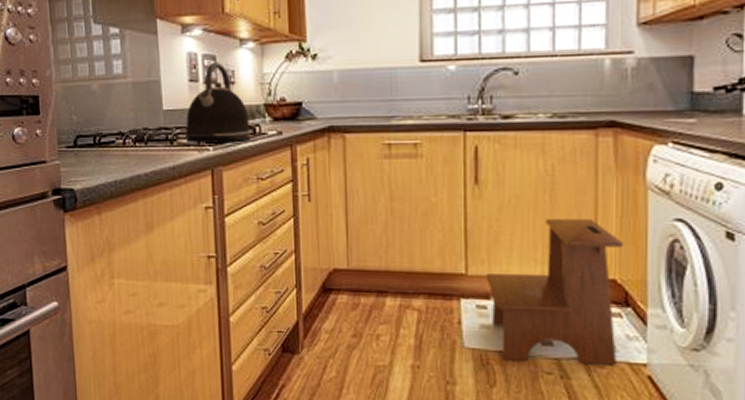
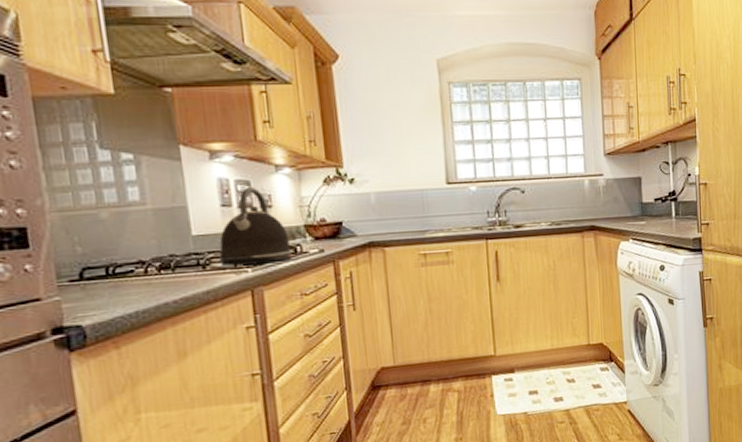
step stool: present [485,219,624,365] -> none [510,300,607,418]

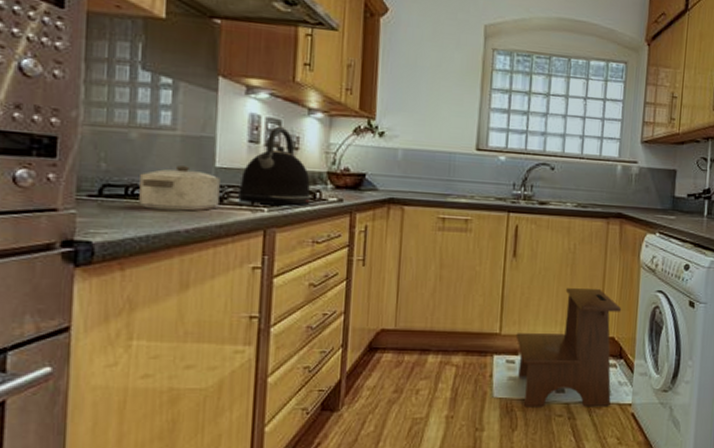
cooking pot: none [118,238,202,286] -> present [139,165,220,211]
step stool: none [510,300,607,418] -> present [515,288,622,406]

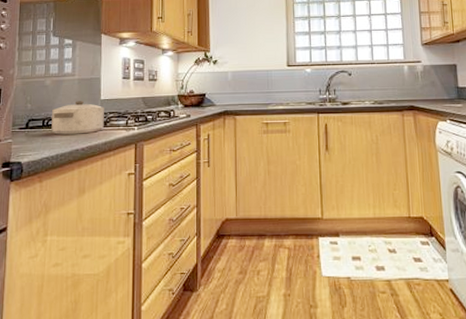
kettle: present [237,126,311,206] -> none [116,64,167,125]
step stool: present [515,288,622,406] -> none [335,174,428,284]

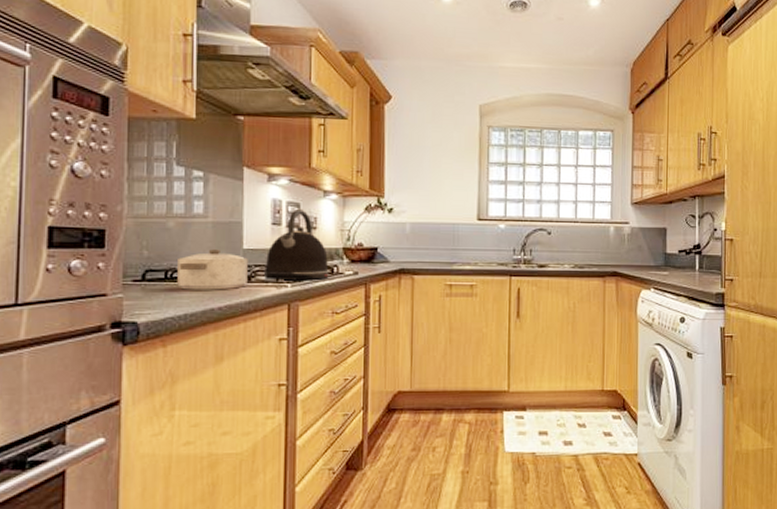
kettle: none [116,64,167,125] -> present [263,208,329,281]

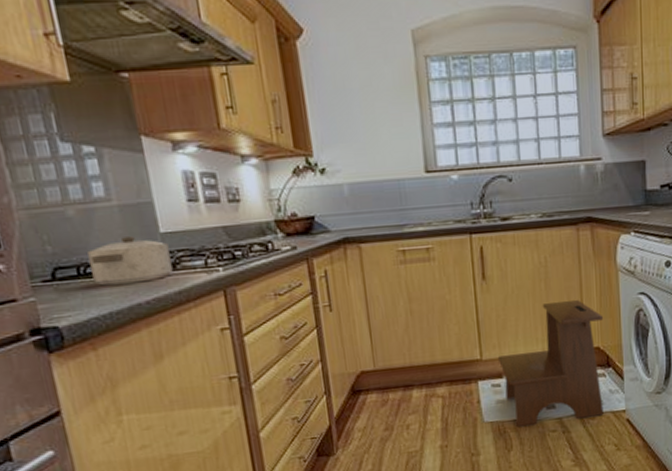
kettle: present [263,208,329,281] -> none [188,179,264,266]
step stool: none [523,345,623,459] -> present [497,300,604,426]

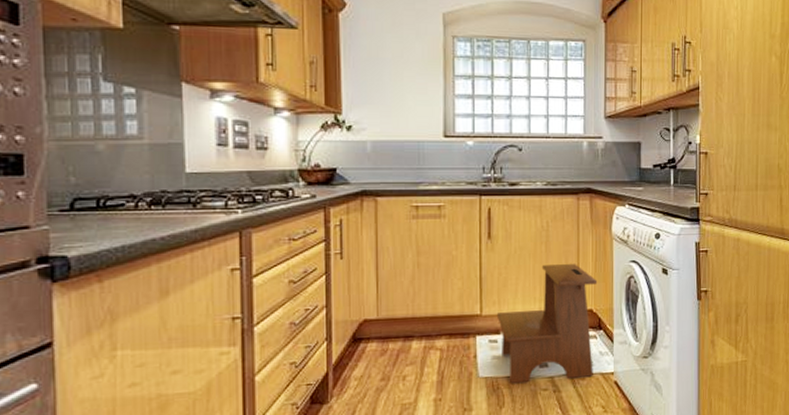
cooking pot: present [87,236,173,286] -> none [111,174,192,219]

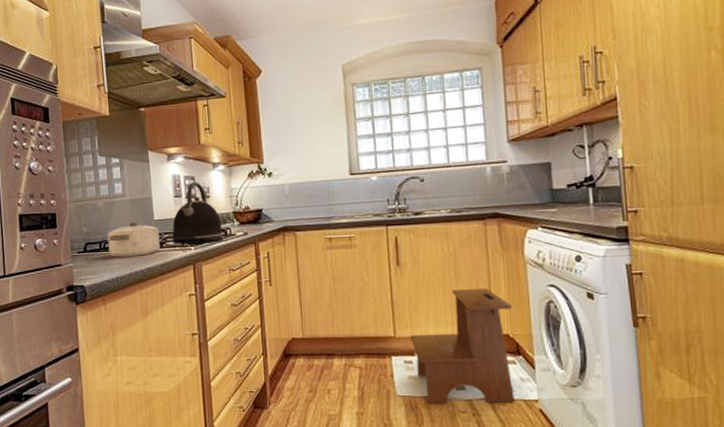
cooking pot: none [111,174,192,219] -> present [107,222,160,258]
kettle: none [209,127,284,207] -> present [171,181,224,245]

